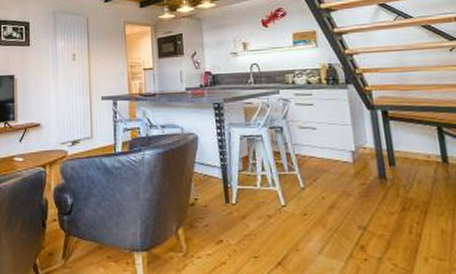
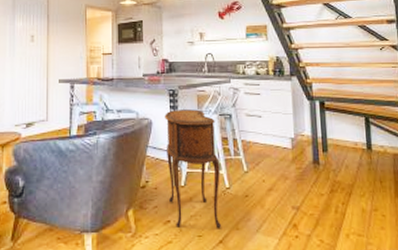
side table: none [210,123,280,250] -> present [165,109,222,229]

